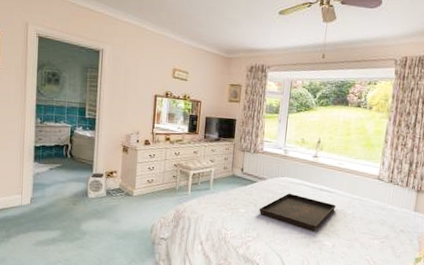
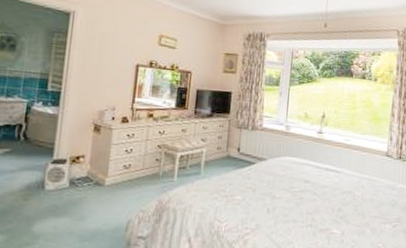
serving tray: present [259,193,337,231] -> none [258,174,344,218]

